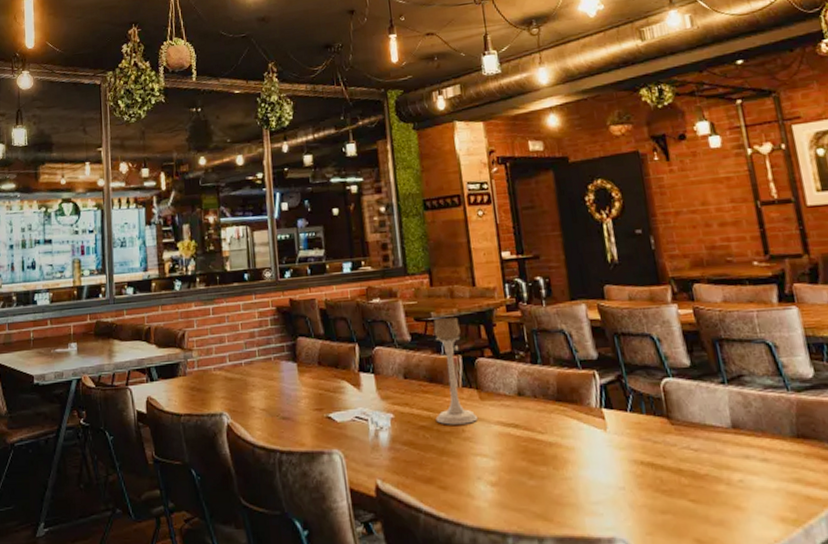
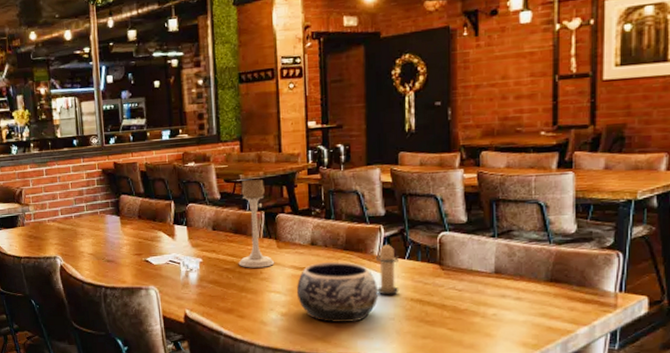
decorative bowl: none [506,416,603,494] -> present [296,262,378,322]
candle: none [593,391,626,458] -> present [375,242,400,295]

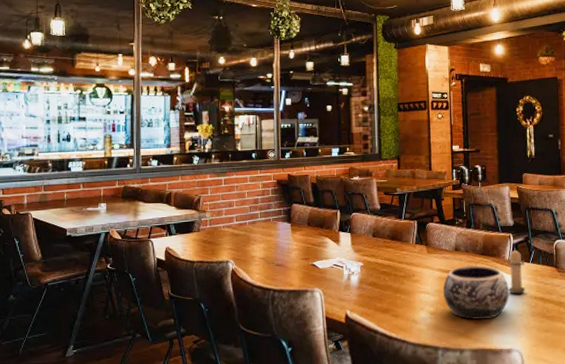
candle holder: present [238,178,275,268] -> none [394,192,425,271]

